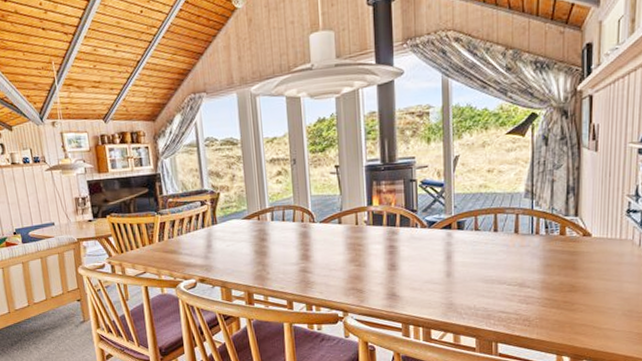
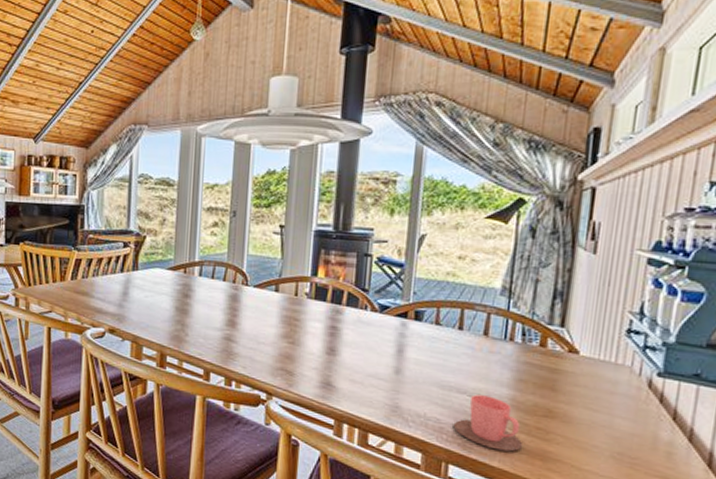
cup: none [499,282,555,325] -> present [454,394,523,452]

